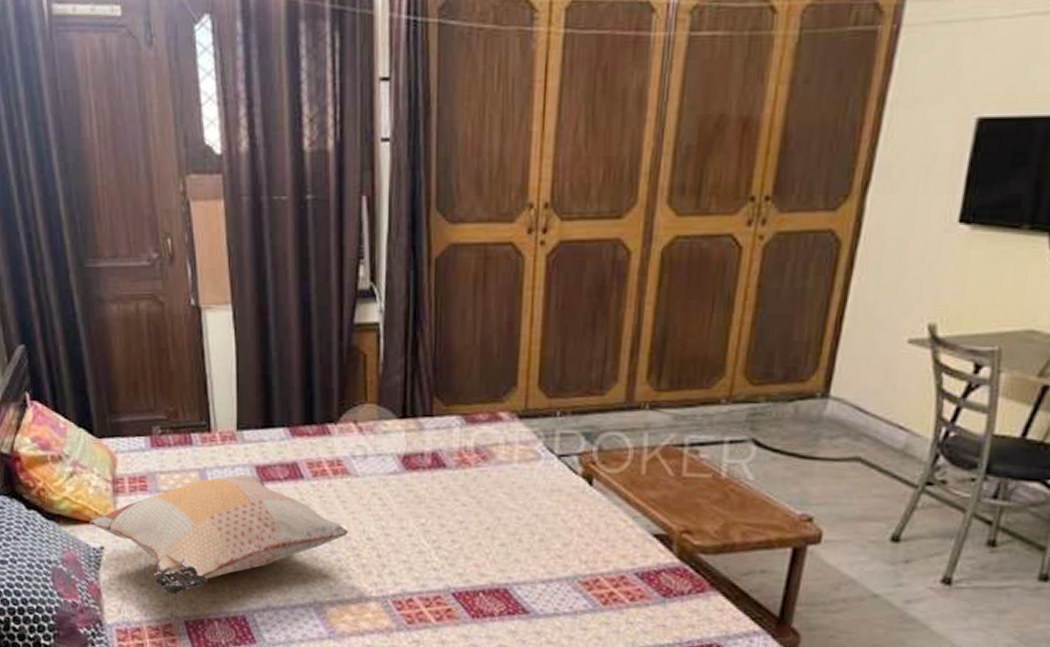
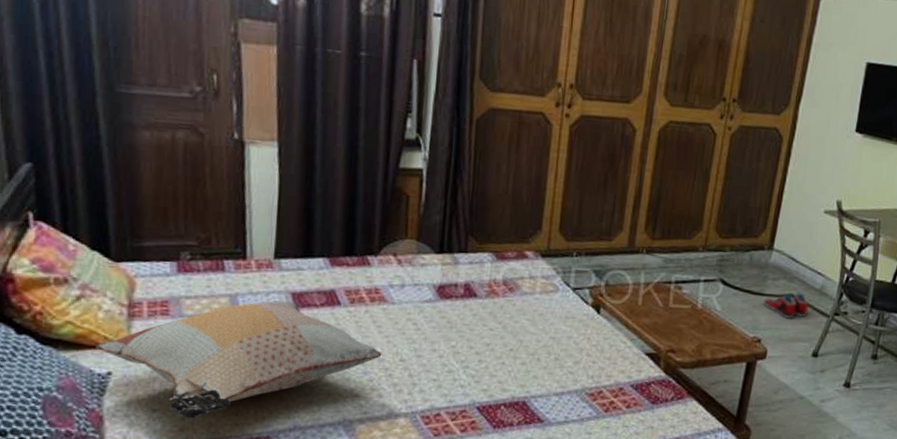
shoe: none [814,454,886,491] -> present [762,292,809,319]

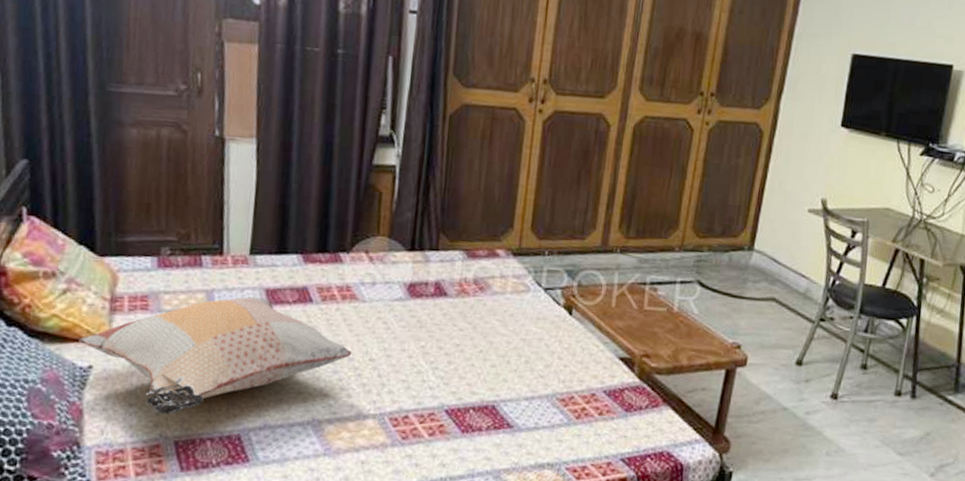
shoe: present [762,292,809,319] -> none [742,296,793,325]

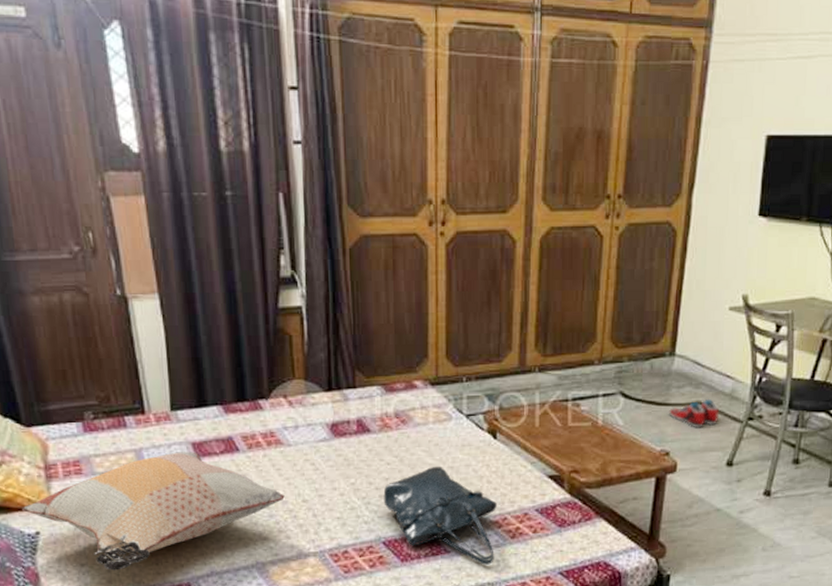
tote bag: none [451,336,565,444] -> present [383,466,497,565]
shoe: none [742,296,793,325] -> present [668,398,720,428]

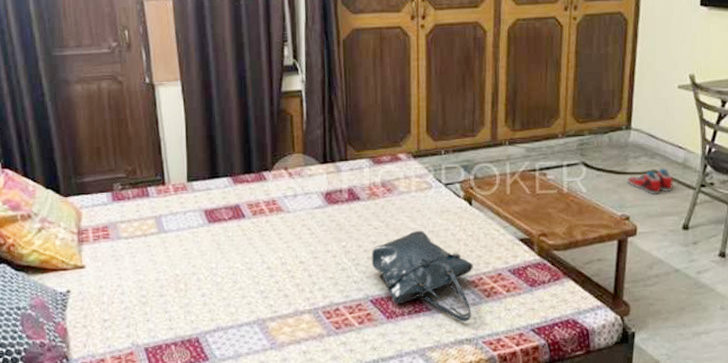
decorative pillow: present [22,451,285,571] -> none [56,218,284,326]

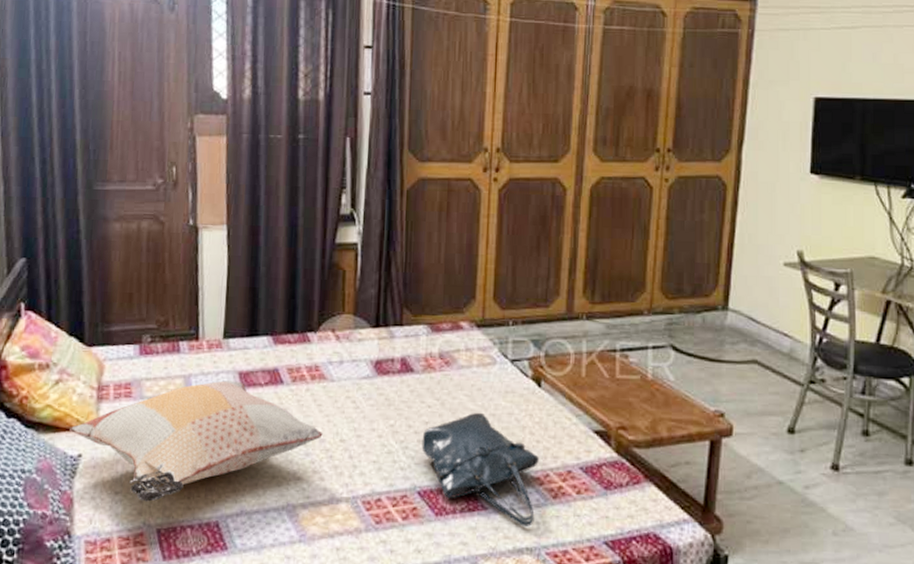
decorative pillow: none [56,218,284,326] -> present [70,380,323,502]
shoe: present [626,167,674,195] -> none [722,357,778,389]

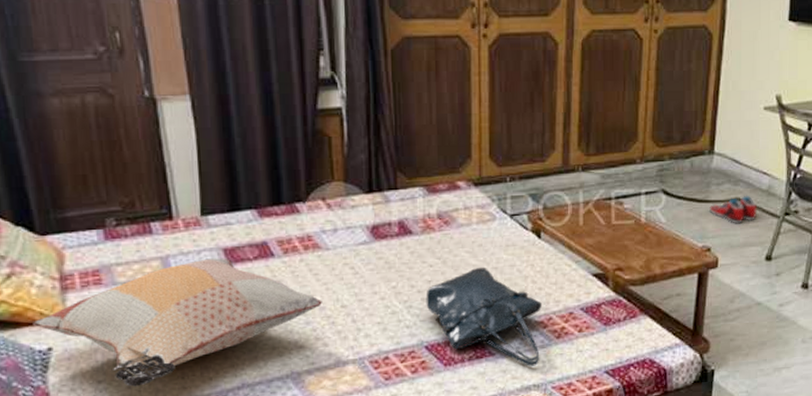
shoe: none [722,357,778,389] -> present [708,195,758,224]

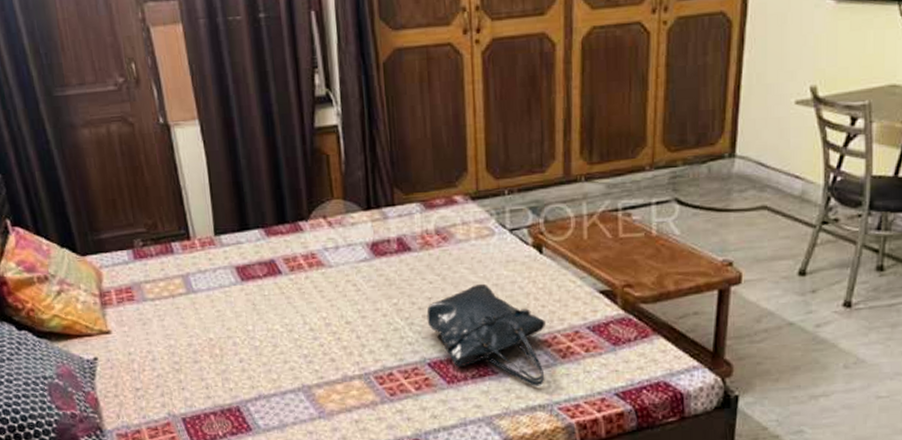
decorative pillow: present [33,258,322,387] -> none [81,275,328,395]
shoe: present [708,195,758,224] -> none [729,202,789,235]

